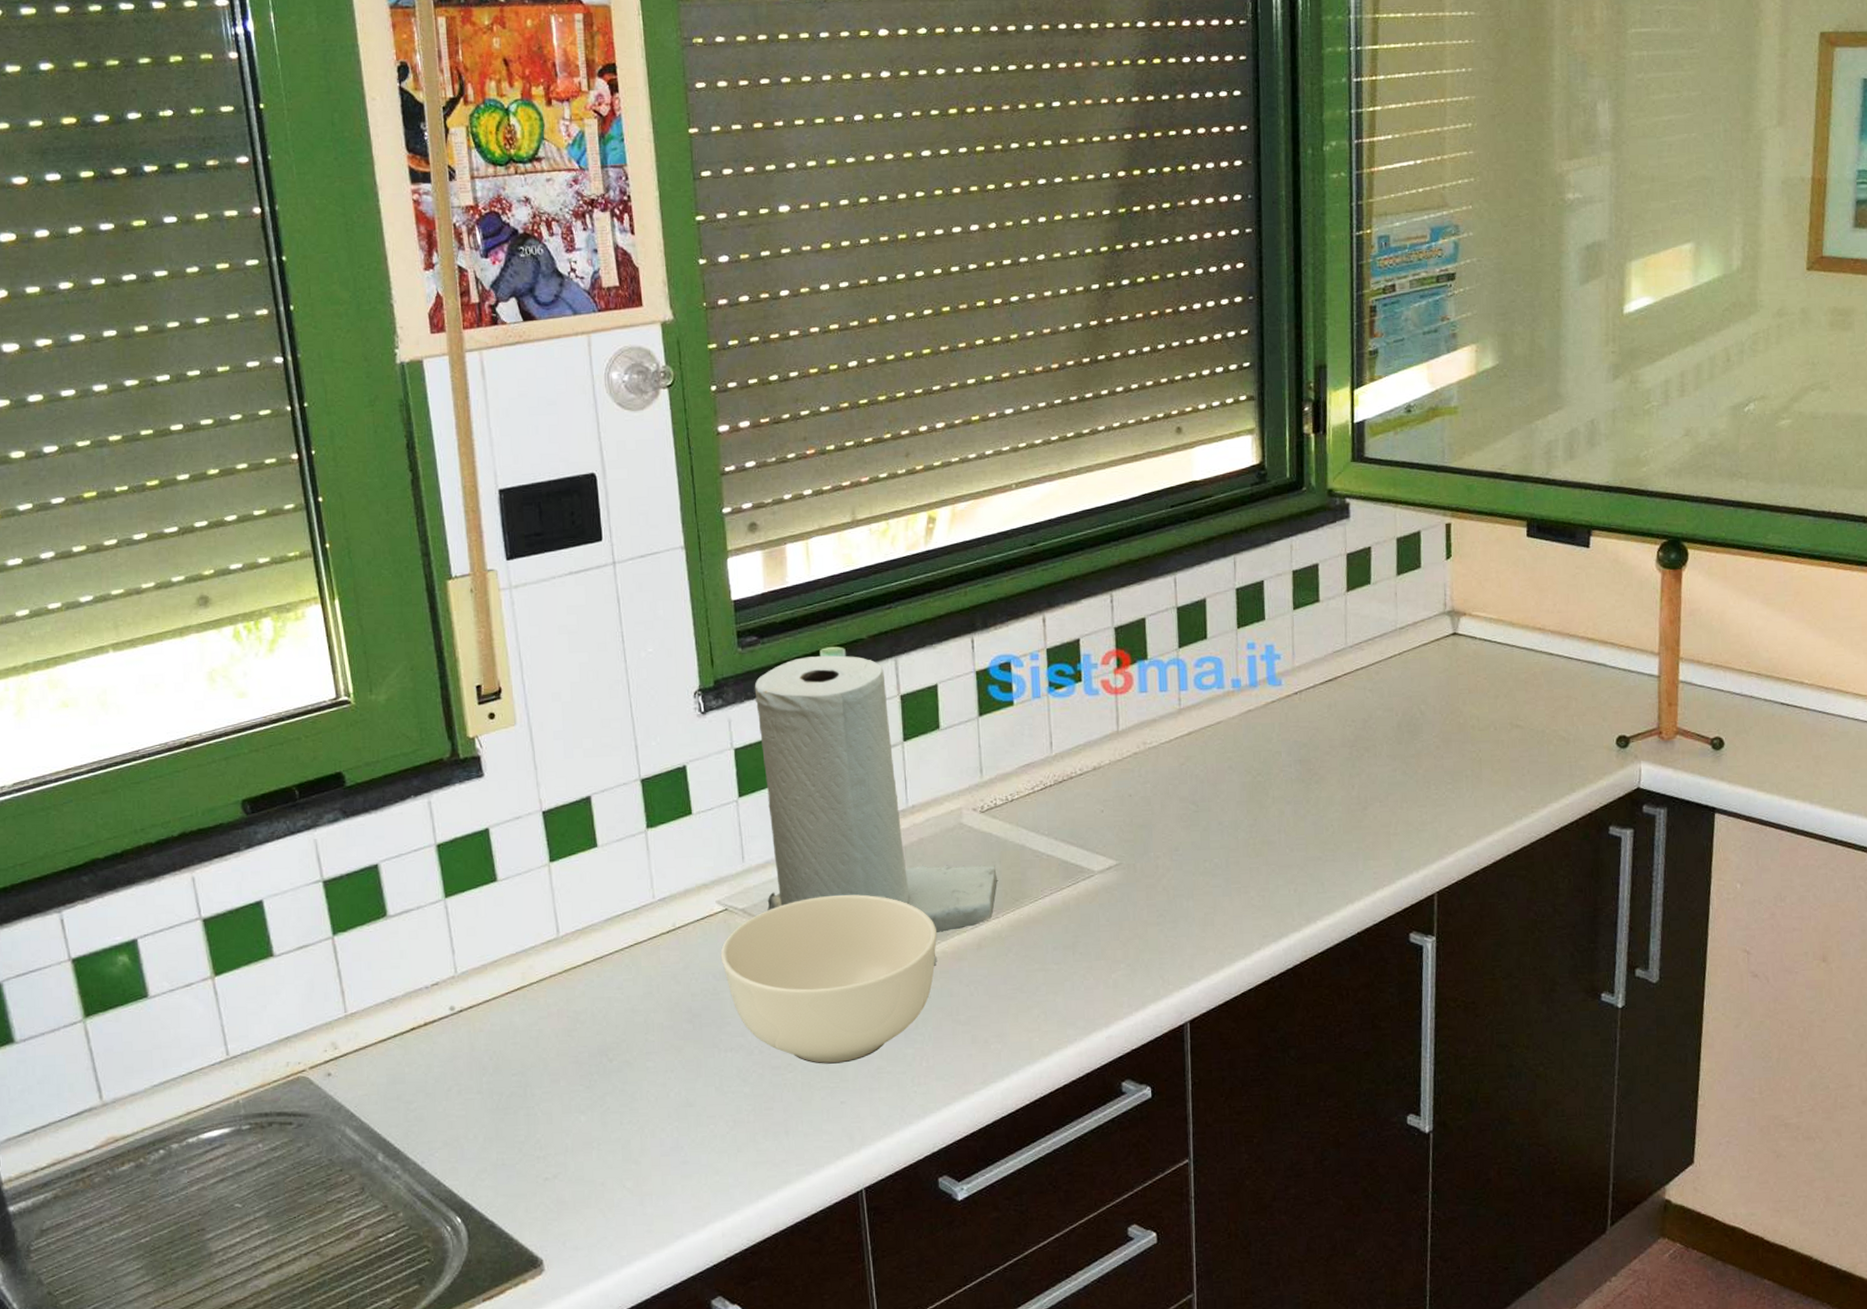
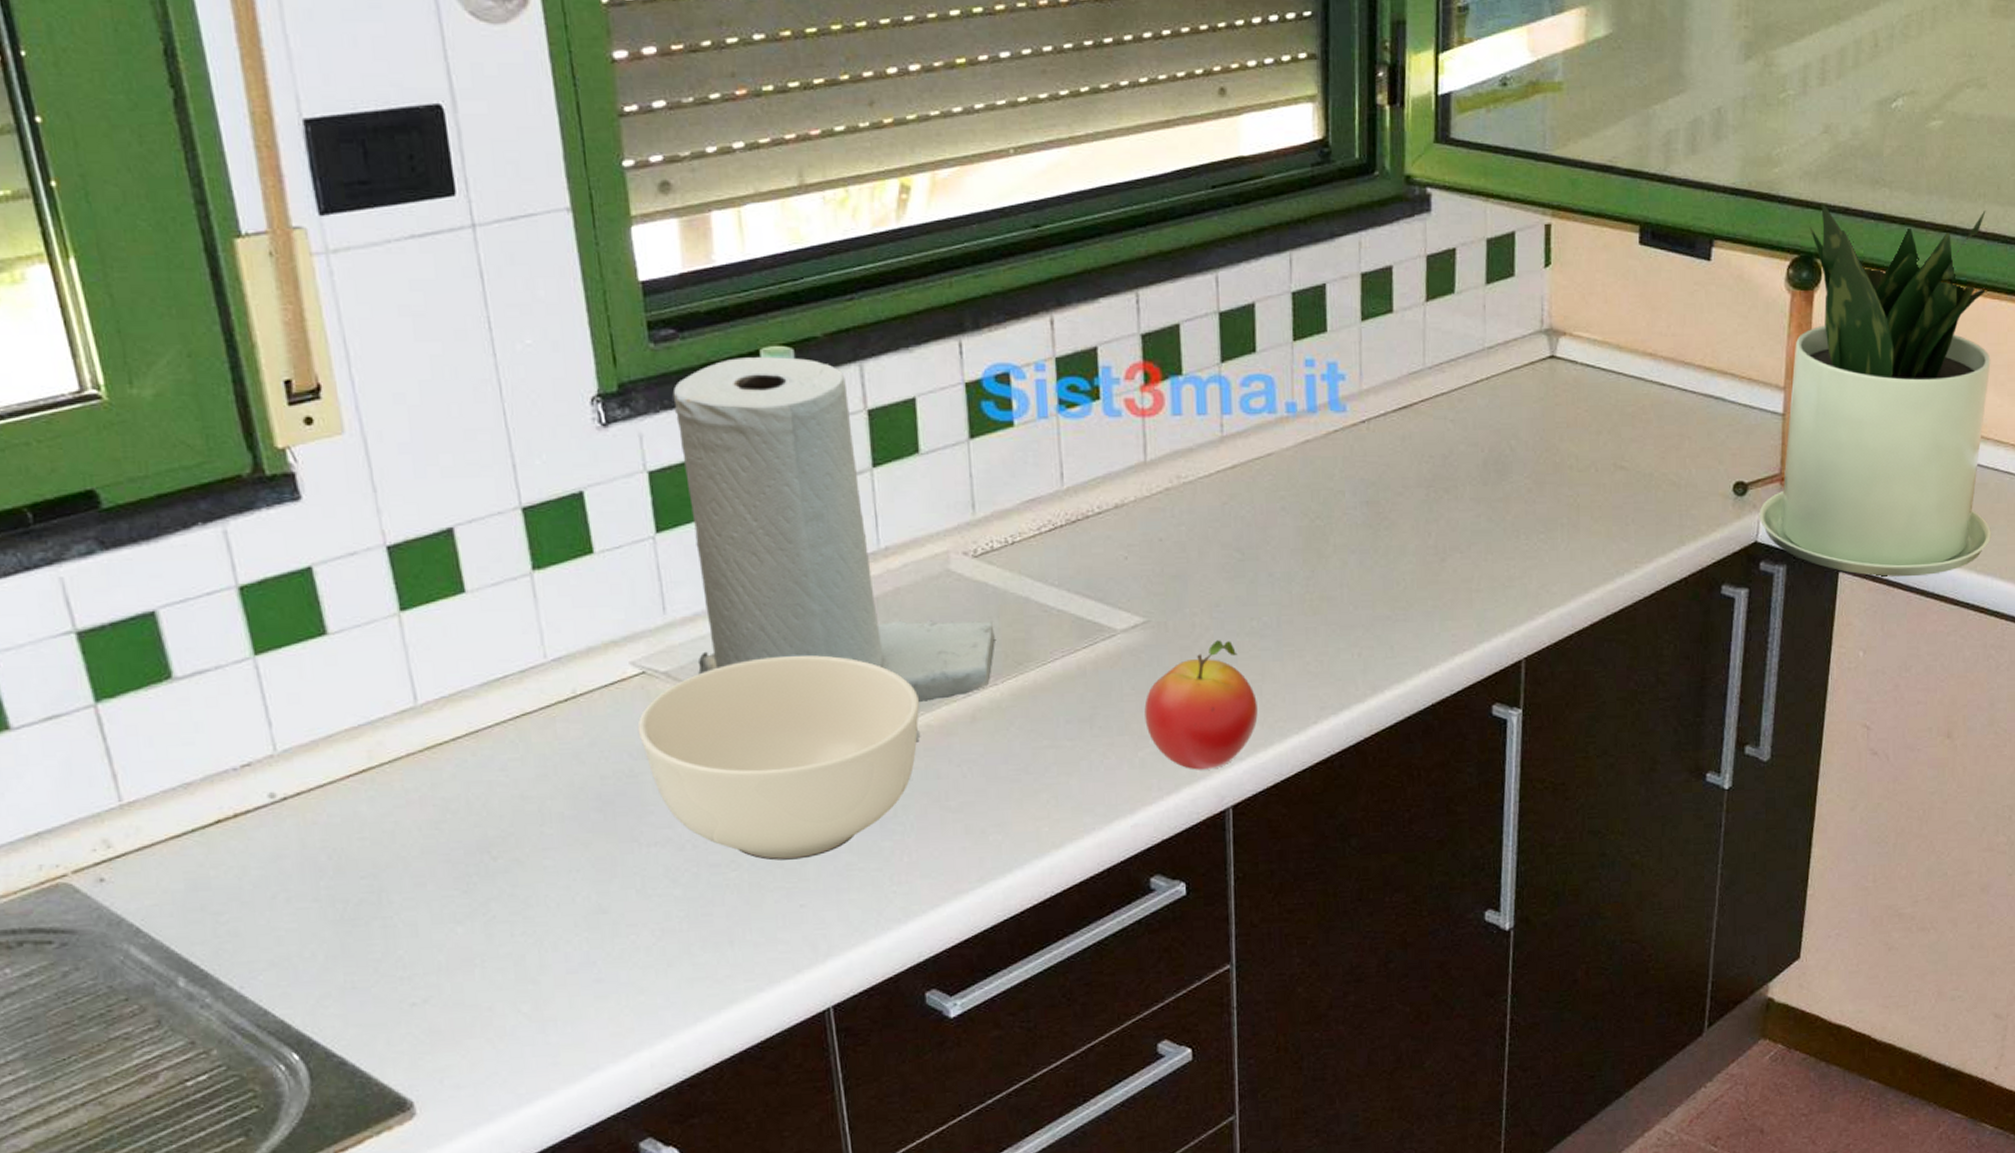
apple: none [1117,879,1211,990] -> present [1144,640,1258,770]
planter: none [1640,494,1855,817] -> present [1759,204,1992,577]

